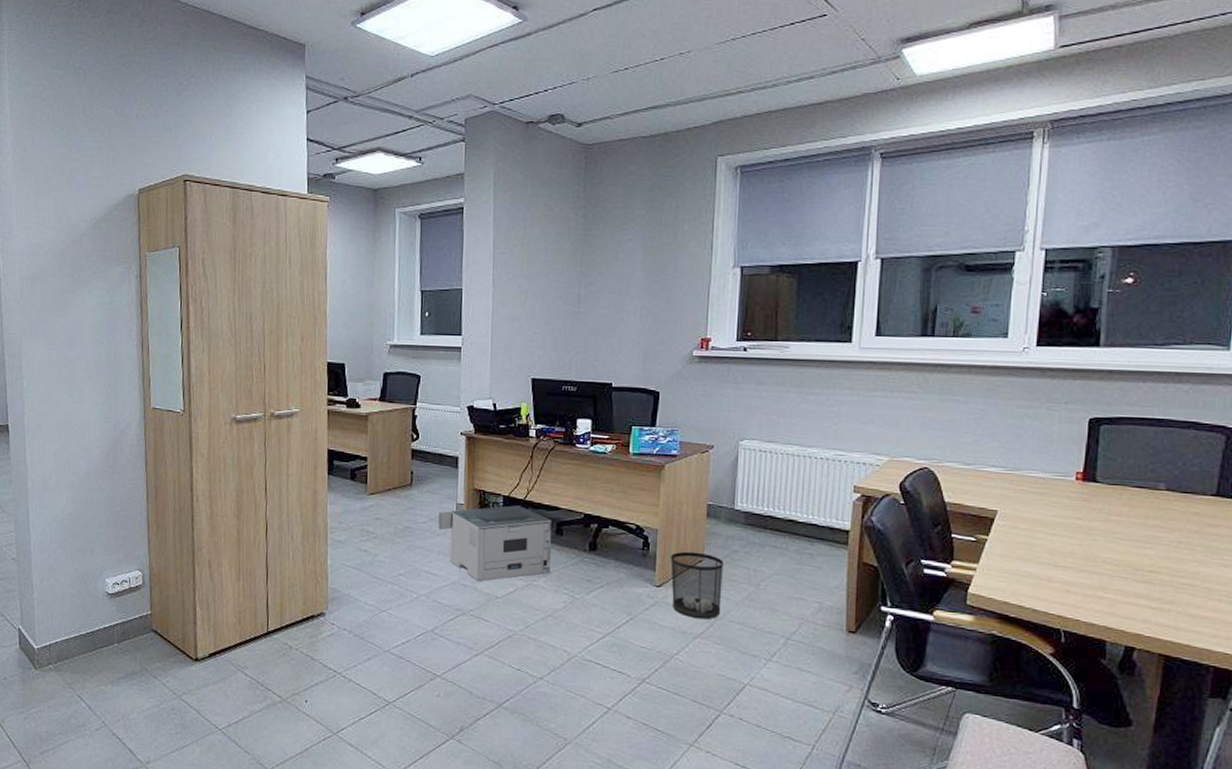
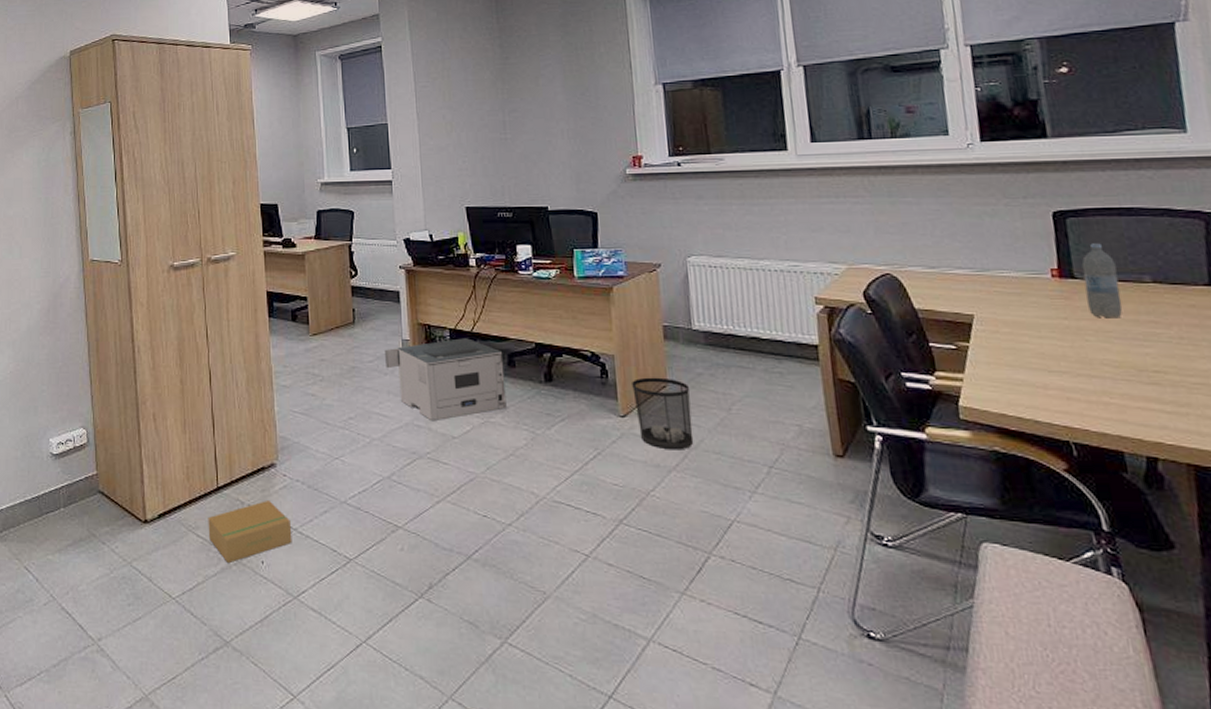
box: none [256,645,336,701] -> present [208,499,292,564]
water bottle: none [1103,450,1136,521] -> present [1081,243,1123,318]

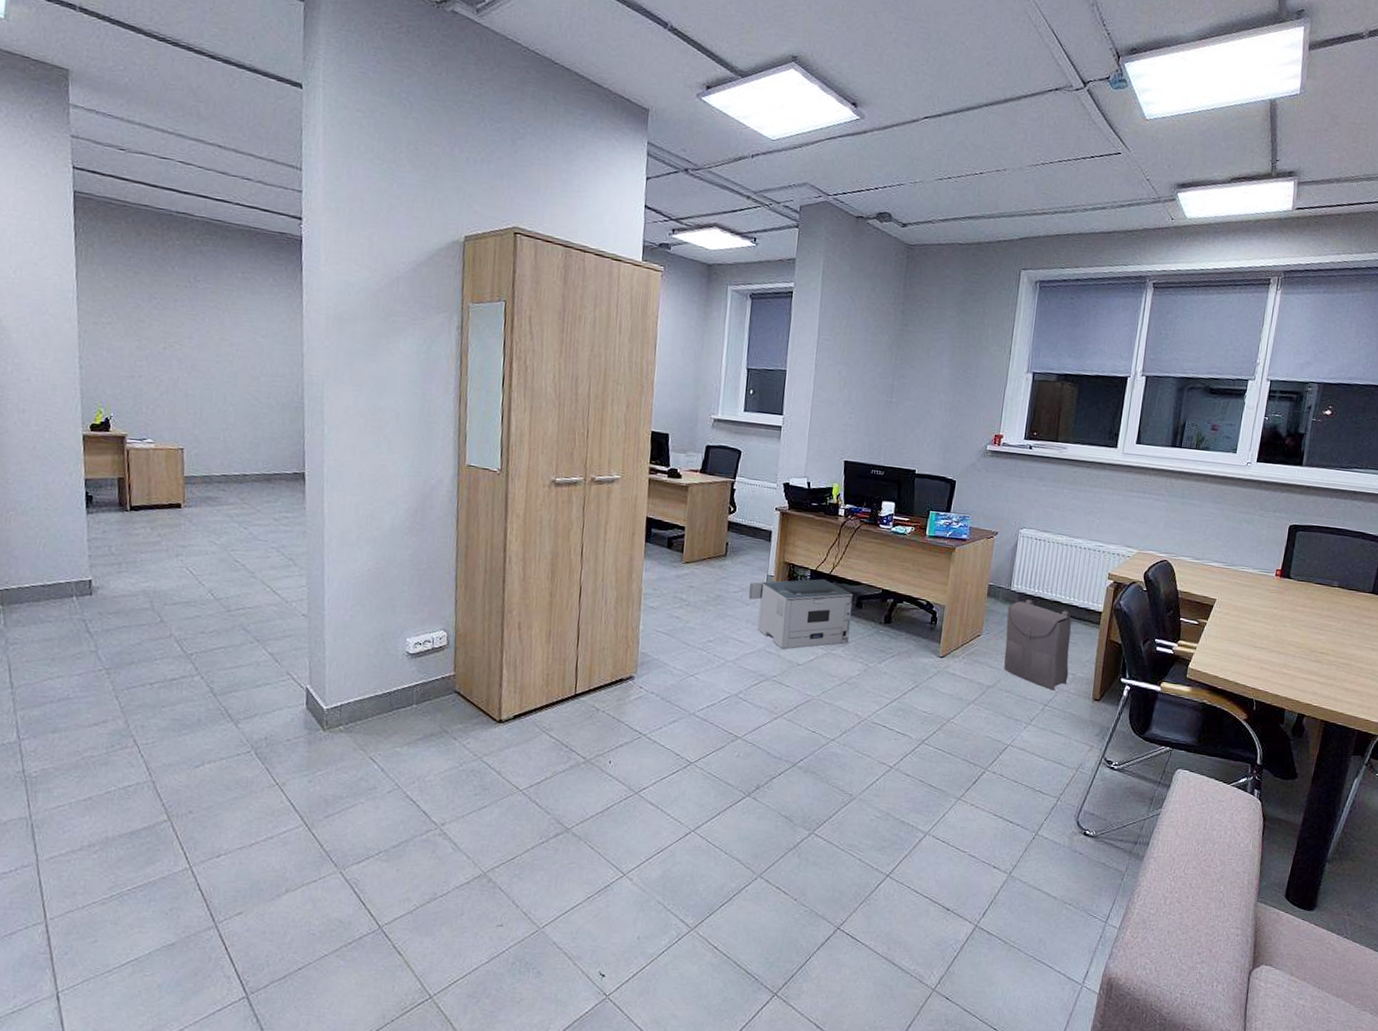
box: present [208,499,292,564] -> none [561,708,641,762]
waste bin: present [632,377,694,450] -> none [952,626,998,688]
backpack: none [693,338,794,448] -> present [1004,599,1072,691]
water bottle: present [1081,243,1123,318] -> none [1292,553,1319,612]

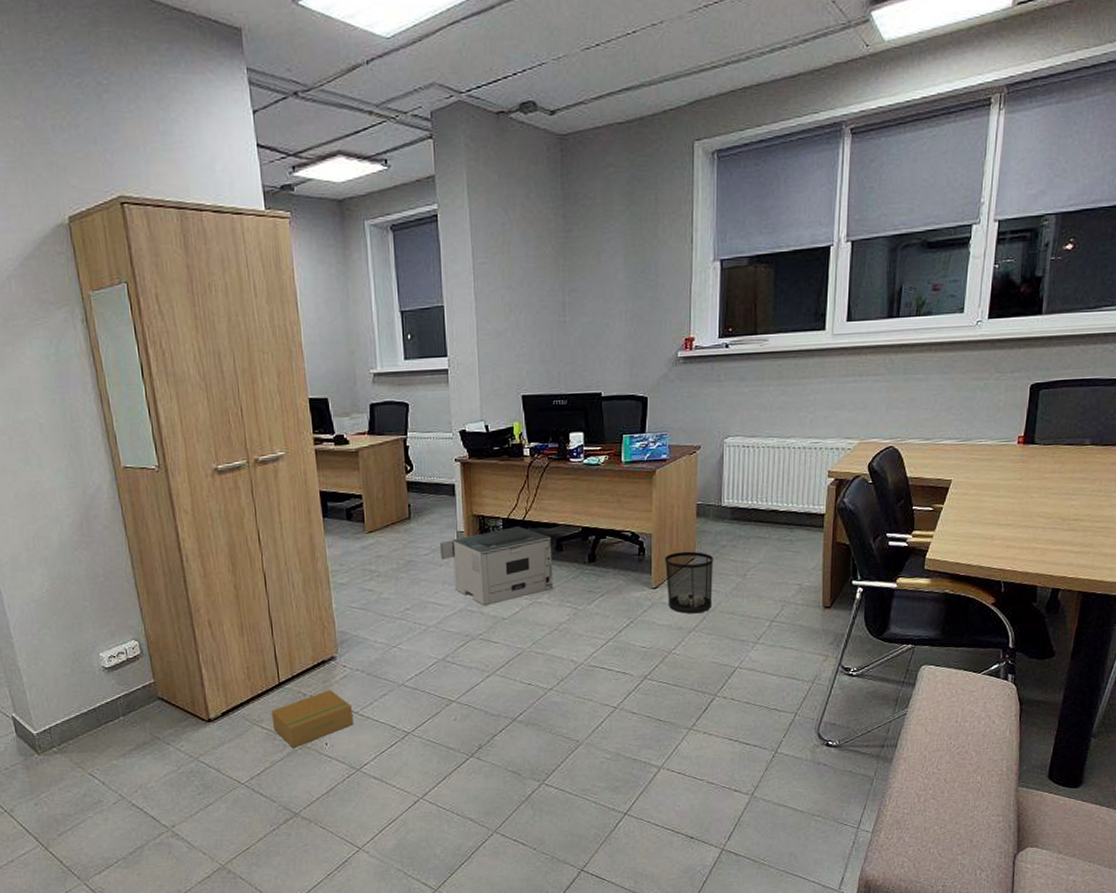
box: none [561,708,641,762] -> present [271,689,354,749]
waste bin: none [952,626,998,688] -> present [665,551,713,614]
backpack: present [1004,599,1072,691] -> none [720,513,794,605]

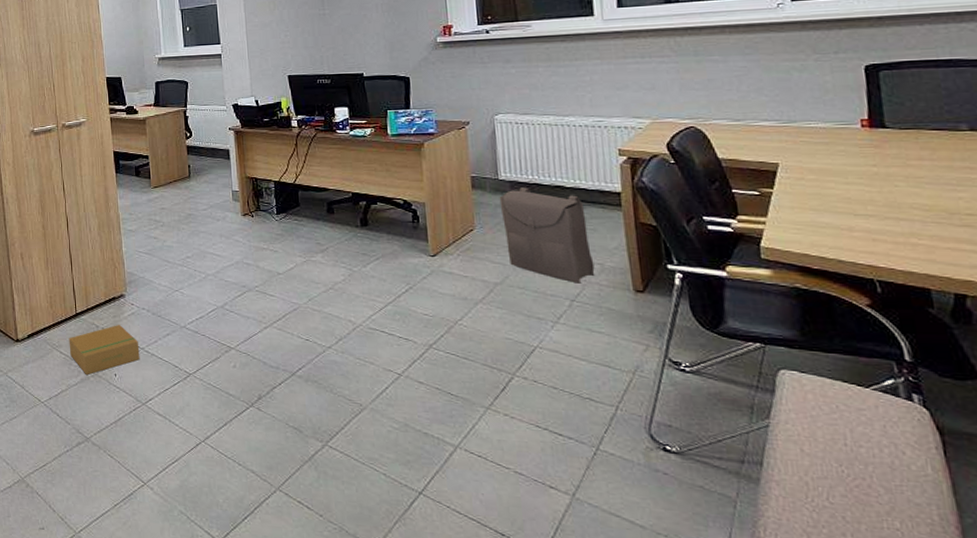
printer: present [440,526,553,606] -> none [217,189,326,260]
waste bin: present [665,551,713,614] -> none [441,222,499,285]
backpack: none [720,513,794,605] -> present [499,187,595,284]

